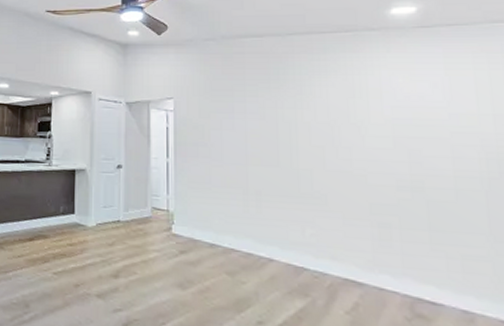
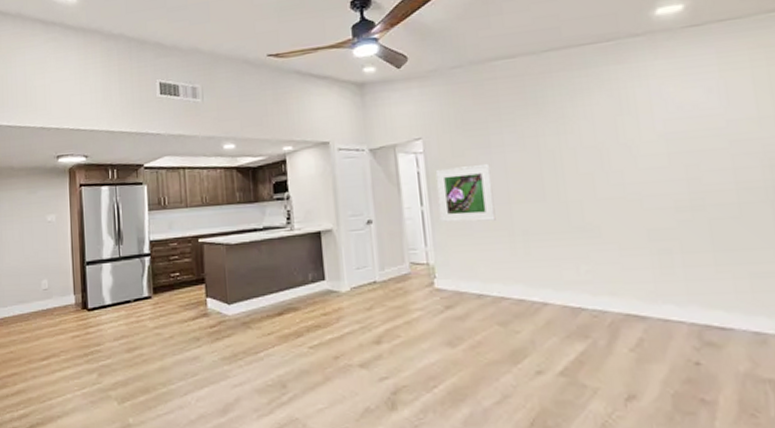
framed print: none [182,127,233,178] -> present [435,164,496,223]

